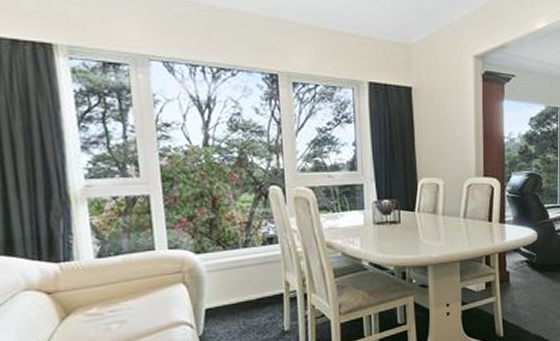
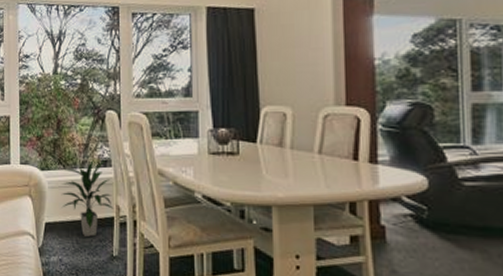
indoor plant: none [222,238,283,316] -> present [61,160,114,237]

